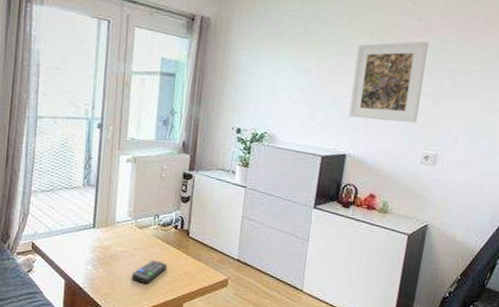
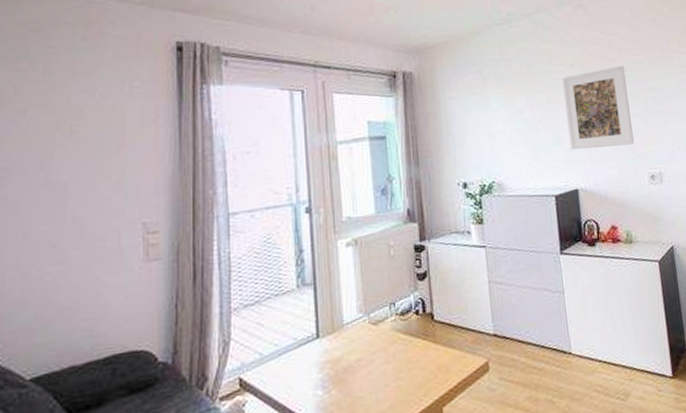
remote control: present [131,260,167,284] -> none [373,360,415,396]

